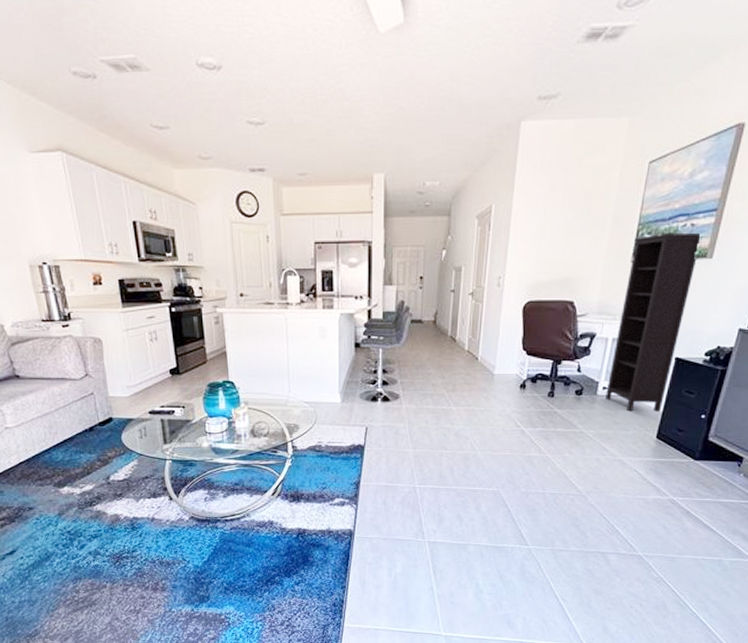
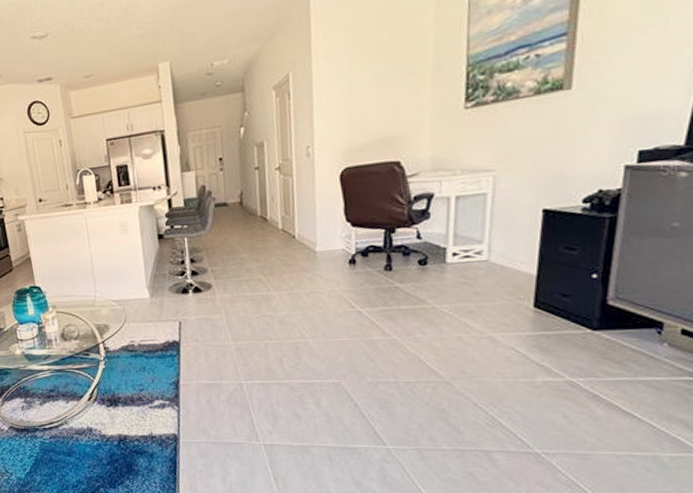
bookcase: present [605,232,703,412] -> none [457,61,553,279]

